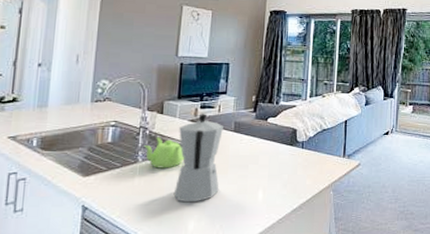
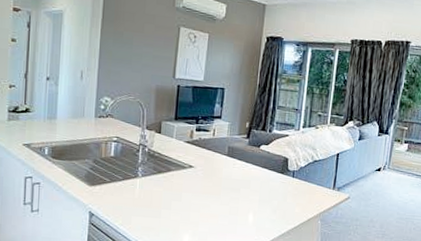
teapot: present [143,137,184,168] -> none [143,155,180,185]
moka pot: present [173,114,223,203] -> none [170,136,217,219]

